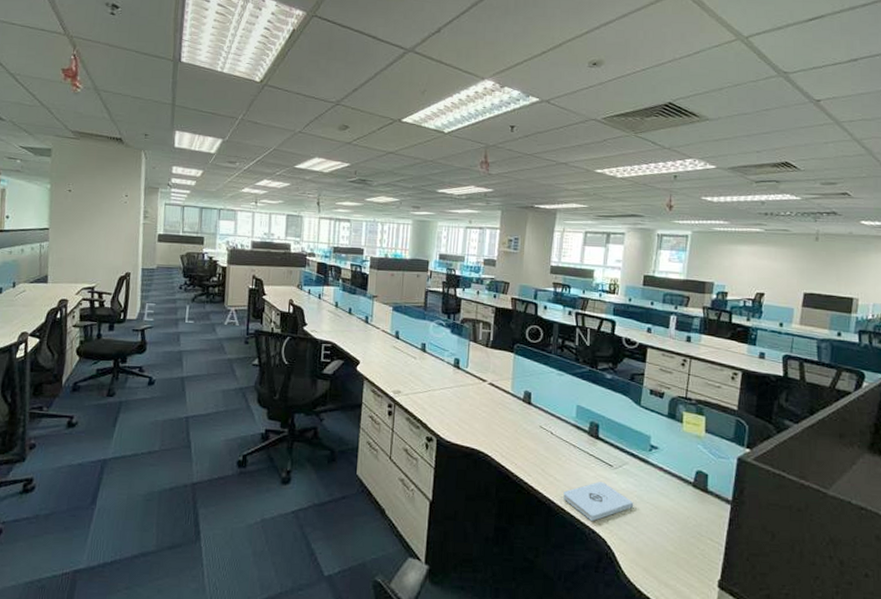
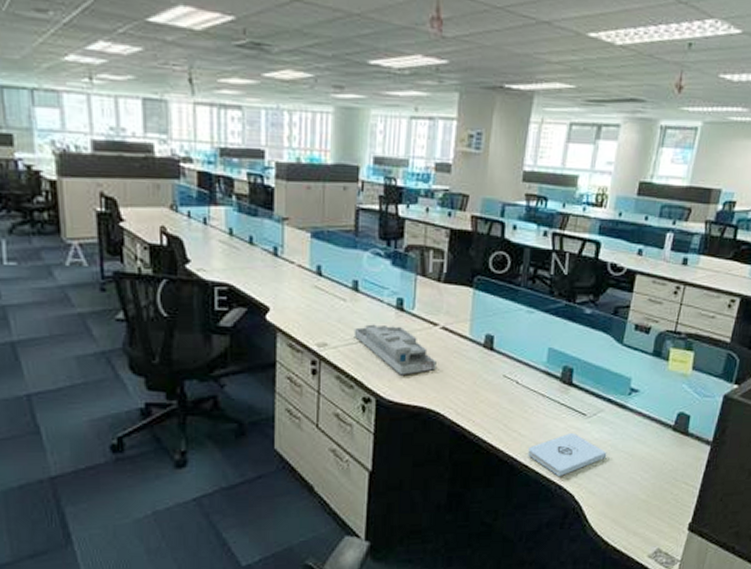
desk organizer: none [421,378,485,421] -> present [353,324,436,375]

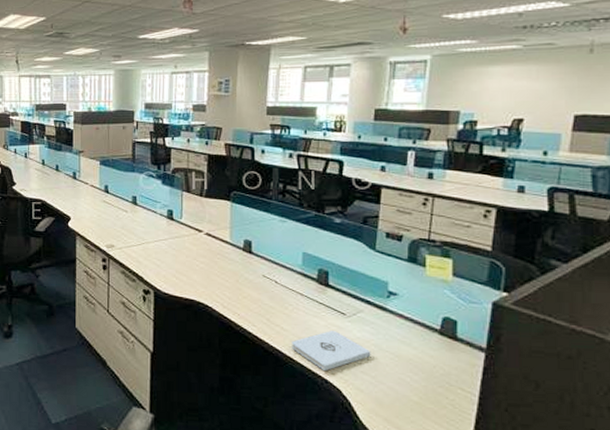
desk organizer: present [353,324,436,375] -> none [134,230,203,273]

